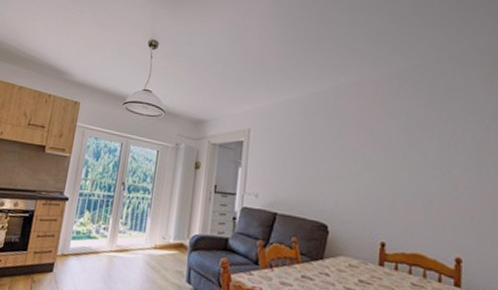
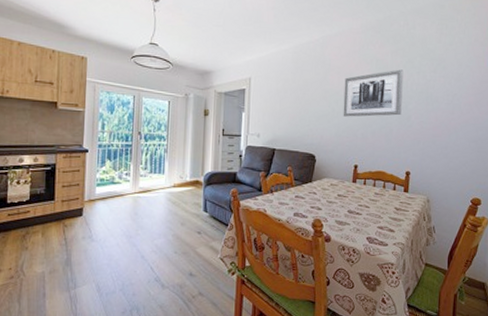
wall art: none [363,125,444,183] -> present [343,69,404,117]

